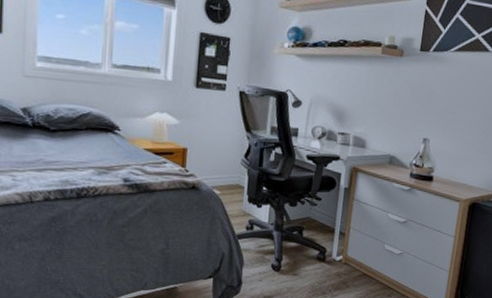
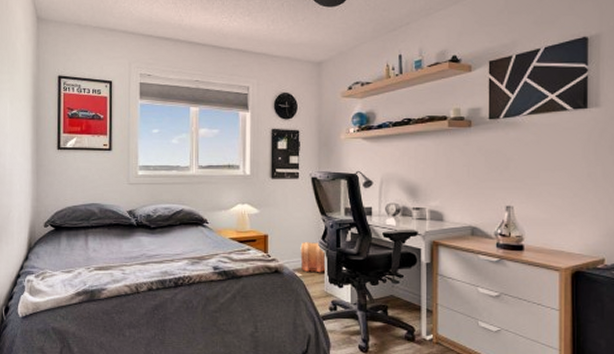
pouch: none [219,158,248,192] -> present [300,241,327,273]

